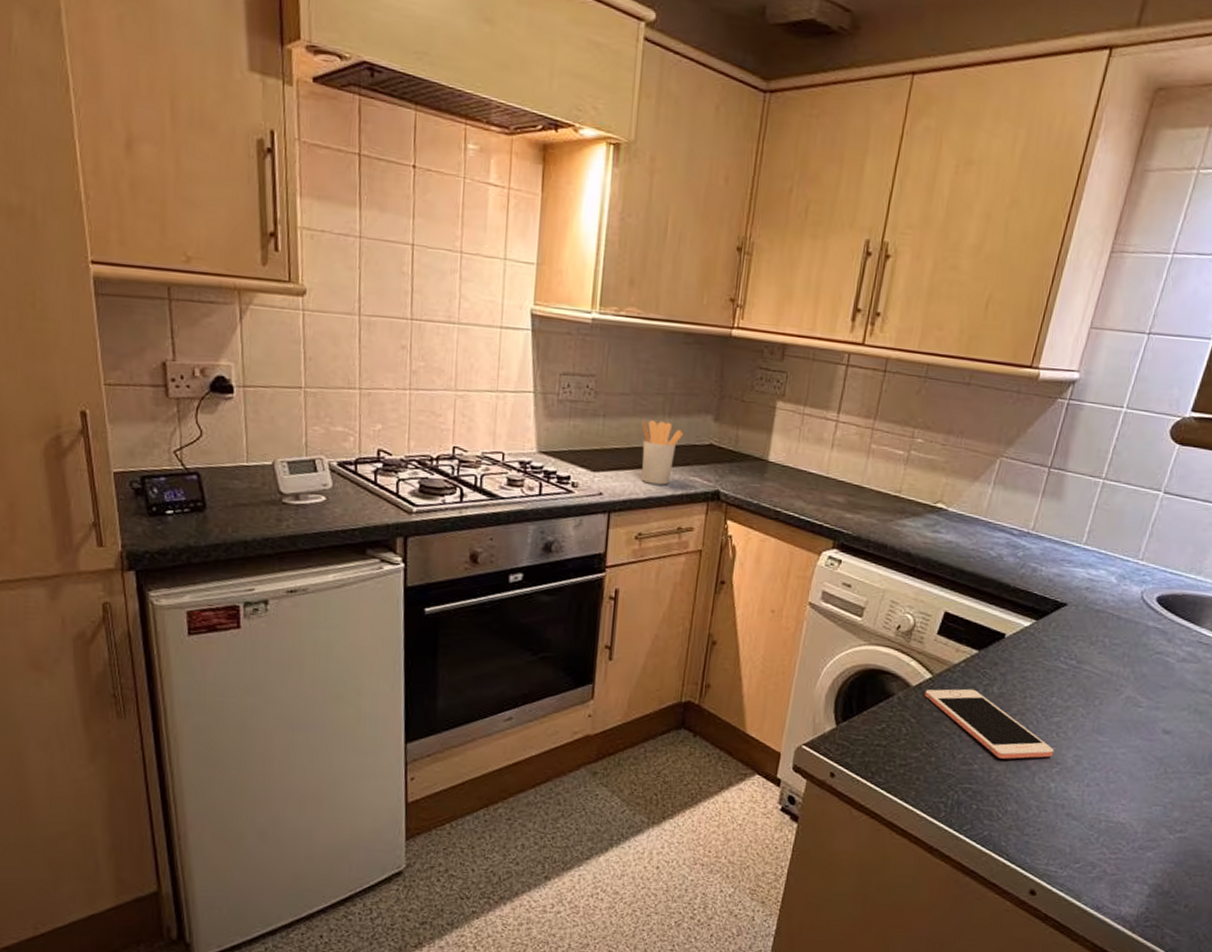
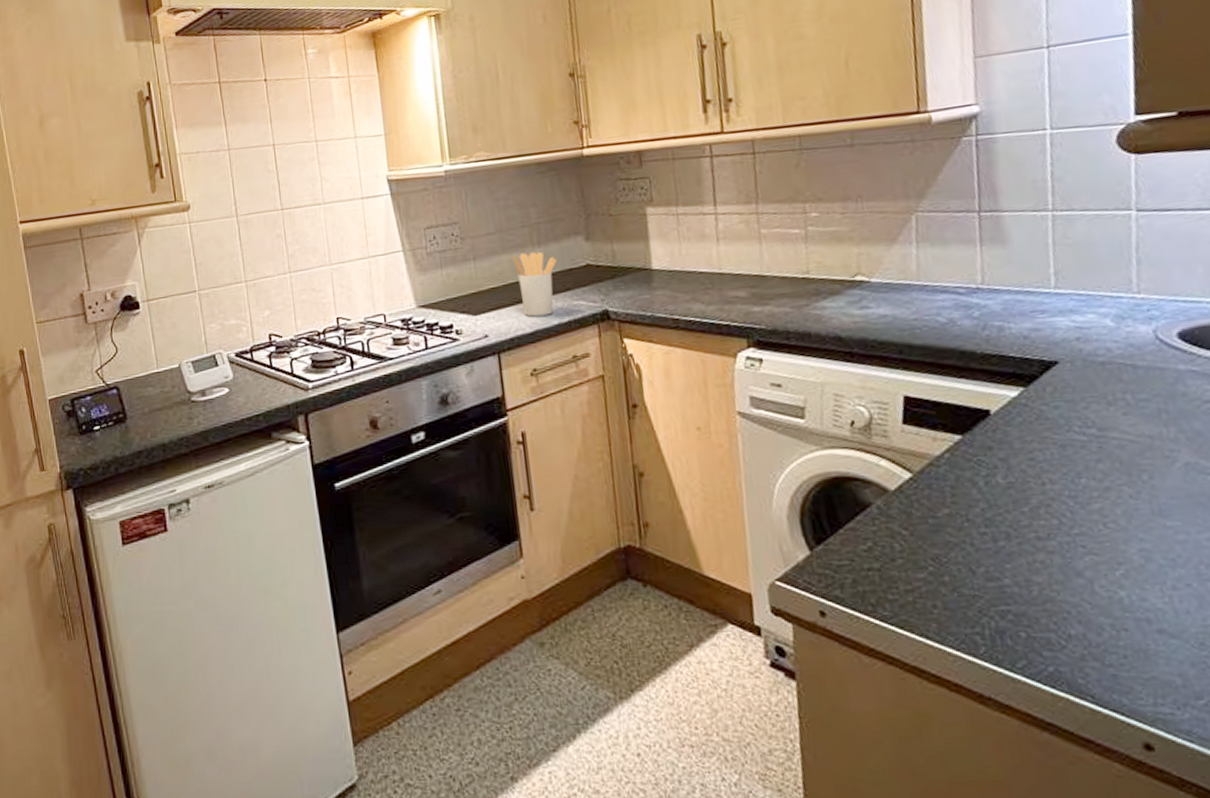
cell phone: present [924,688,1054,759] -> none [909,483,1110,567]

